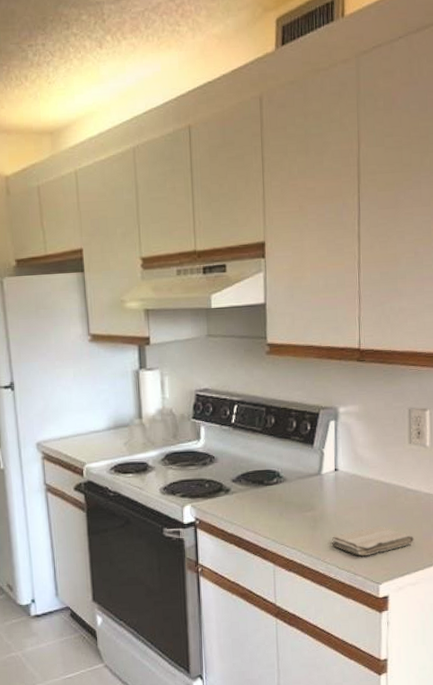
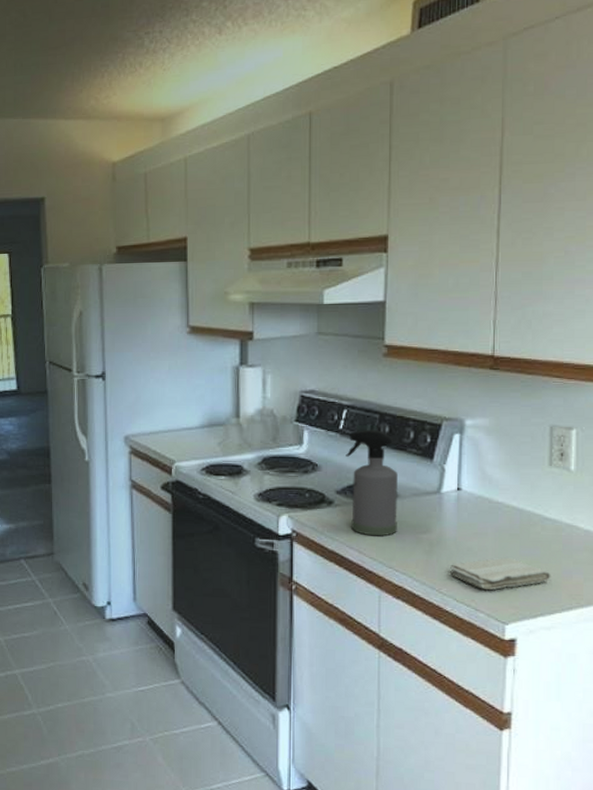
spray bottle: none [238,421,286,518] -> present [346,429,398,536]

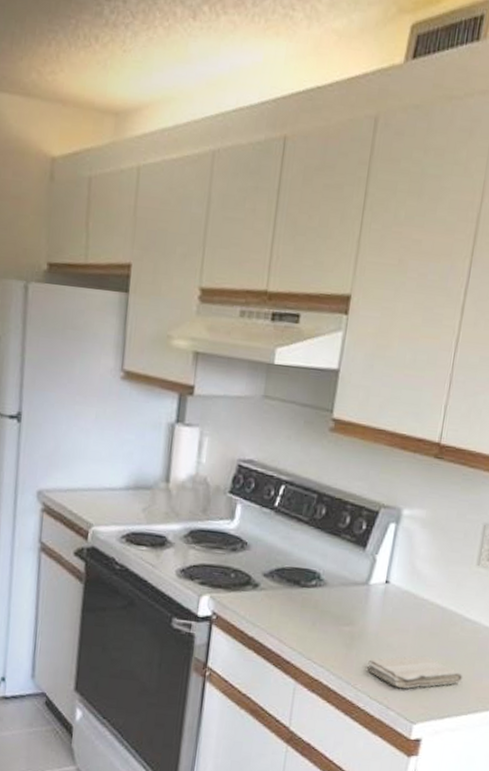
spray bottle: present [346,429,398,536] -> none [274,509,329,626]

